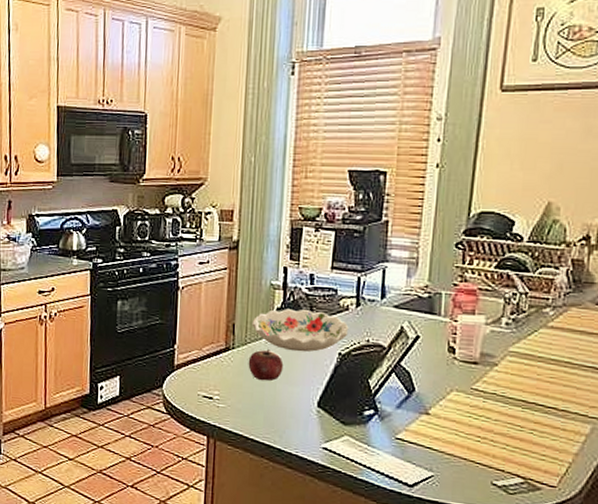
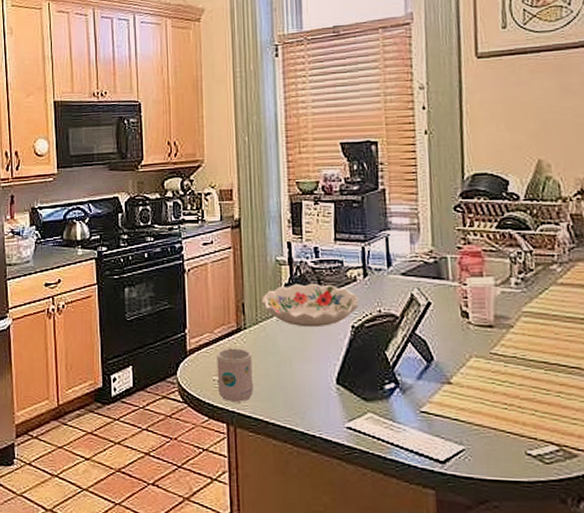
mug: none [201,365,238,418] -> present [216,348,253,402]
apple: present [248,349,284,381] -> none [261,327,298,361]

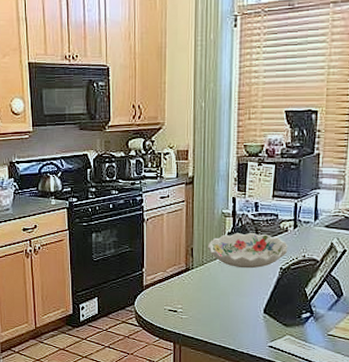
mug: present [216,348,253,402] -> none [167,284,197,326]

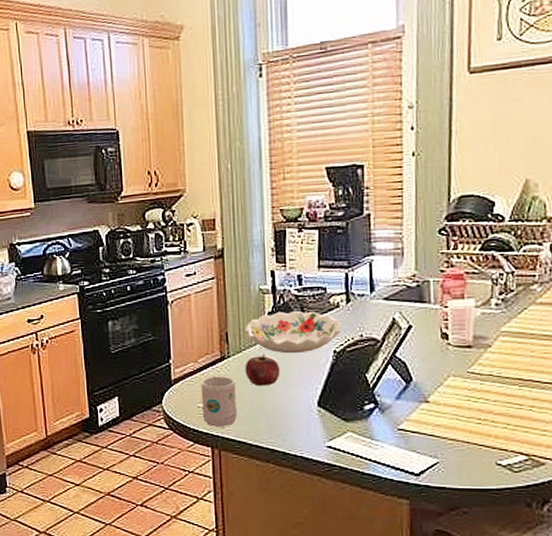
mug: none [167,284,197,326] -> present [201,376,237,427]
apple: none [205,268,235,295] -> present [245,354,280,387]

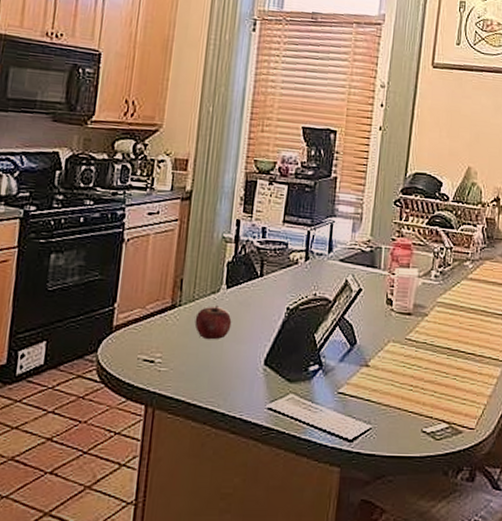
mug: present [201,376,237,427] -> none [141,325,183,382]
decorative bowl: present [244,310,341,354] -> none [201,262,298,308]

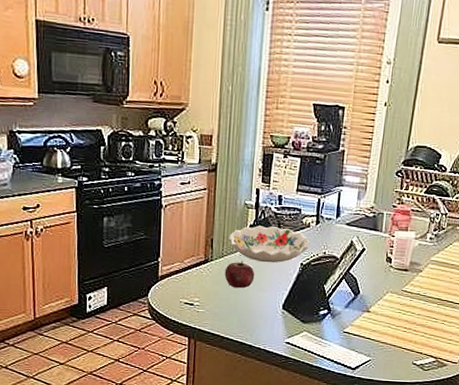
decorative bowl: none [201,262,298,308] -> present [228,226,310,263]

